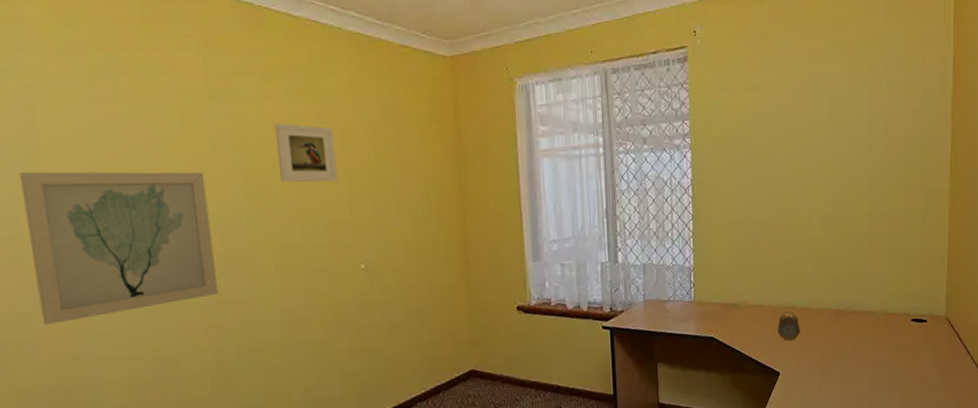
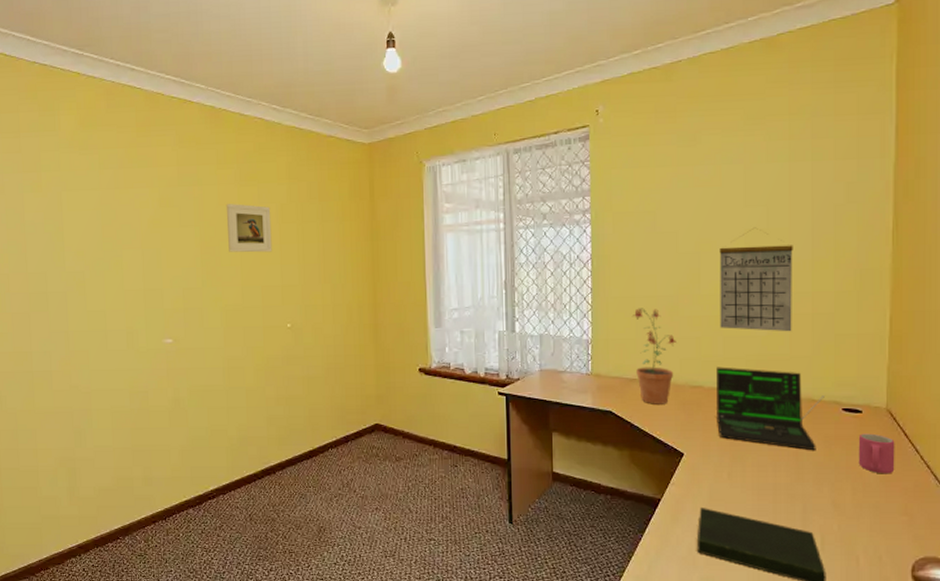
wall art: present [20,171,219,325] -> none [50,242,179,360]
potted plant: none [731,233,772,328] -> present [631,308,677,404]
alarm clock: present [777,311,800,341] -> none [681,391,707,421]
laptop: none [808,287,897,360] -> present [716,367,825,451]
calendar: none [809,152,872,252] -> present [719,227,793,332]
mug: none [924,340,952,376] -> present [858,433,895,474]

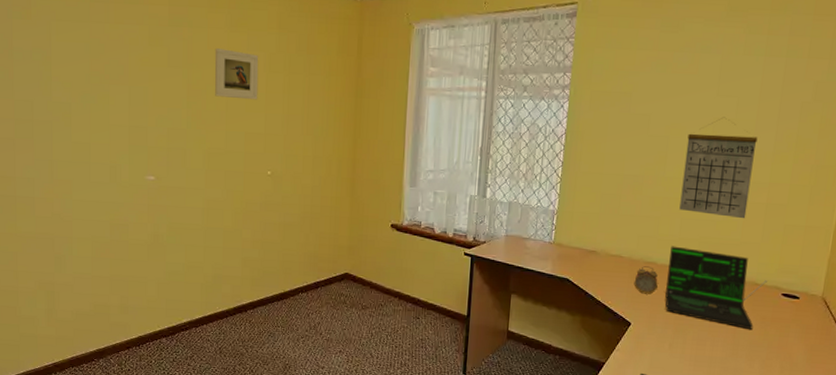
potted plant: present [631,308,677,404] -> none [596,184,637,277]
alarm clock: none [681,391,707,421] -> present [634,266,658,294]
mug: present [858,433,895,474] -> none [789,318,825,357]

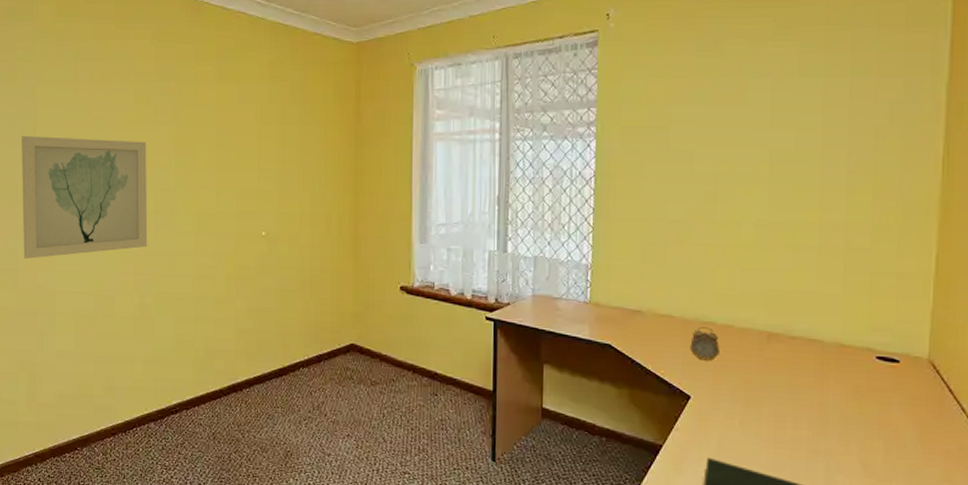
wall art: none [37,71,161,188] -> present [22,135,148,259]
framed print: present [214,48,259,100] -> none [203,102,250,155]
laptop: present [665,246,767,330] -> none [730,302,856,403]
calendar: present [679,117,758,219] -> none [738,148,826,267]

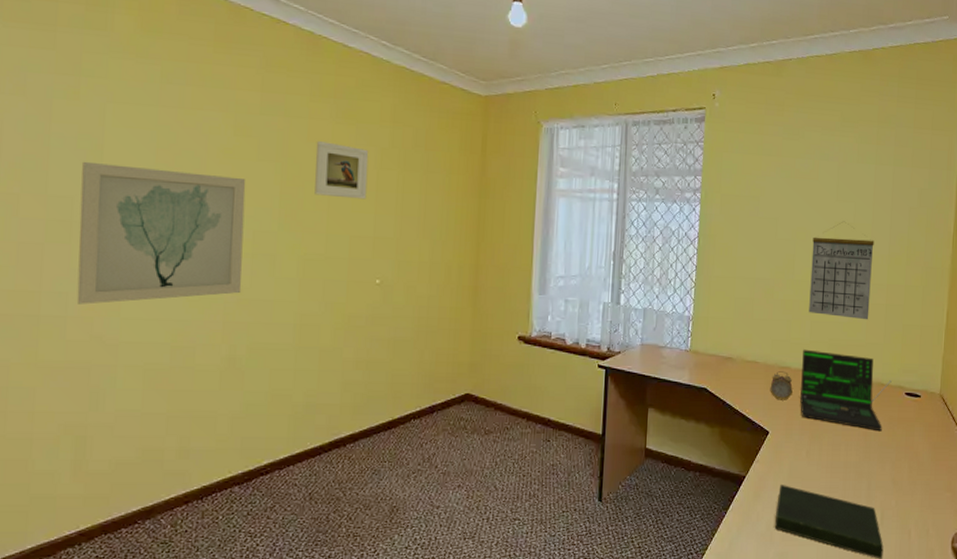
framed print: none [203,102,250,155] -> present [314,141,369,200]
laptop: none [730,302,856,403] -> present [800,349,892,432]
calendar: none [738,148,826,267] -> present [809,221,874,320]

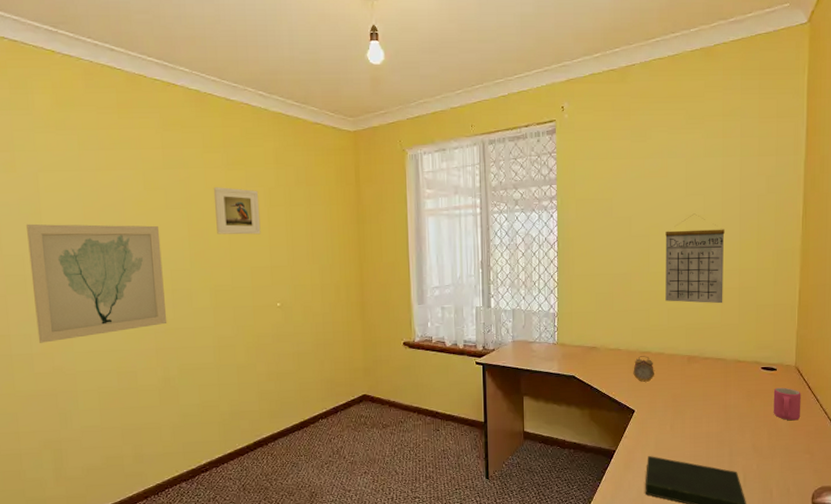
laptop: present [800,349,892,432] -> none [662,334,748,404]
mug: none [915,416,945,454] -> present [773,387,801,421]

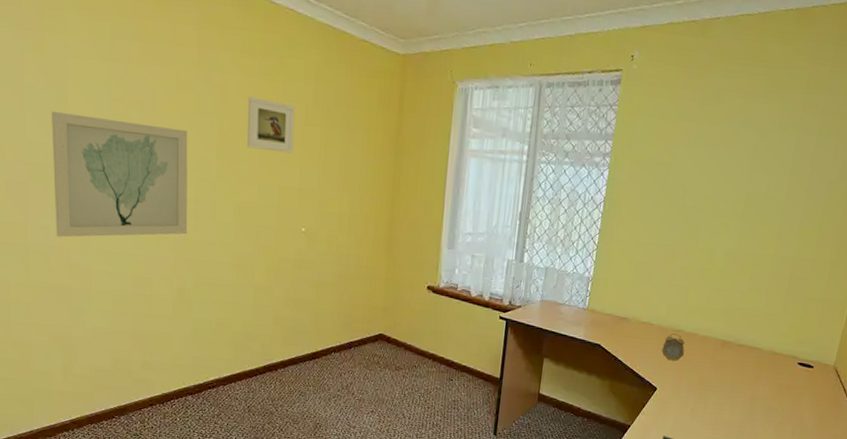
calendar: present [665,213,725,304] -> none [708,191,786,291]
mug: present [773,387,801,421] -> none [801,385,835,422]

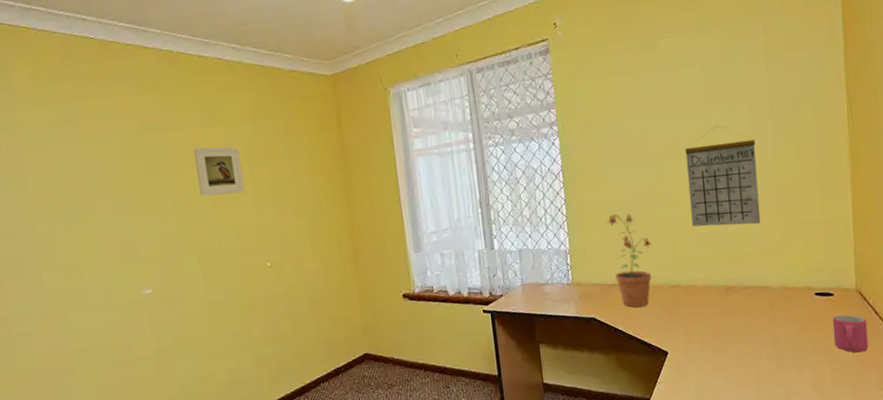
wall art: present [52,110,188,238] -> none [15,193,158,322]
potted plant: none [627,253,668,343] -> present [606,213,652,307]
alarm clock: present [661,334,685,361] -> none [662,290,687,320]
calendar: none [708,191,786,291] -> present [685,125,761,227]
mug: none [801,385,835,422] -> present [832,314,869,353]

